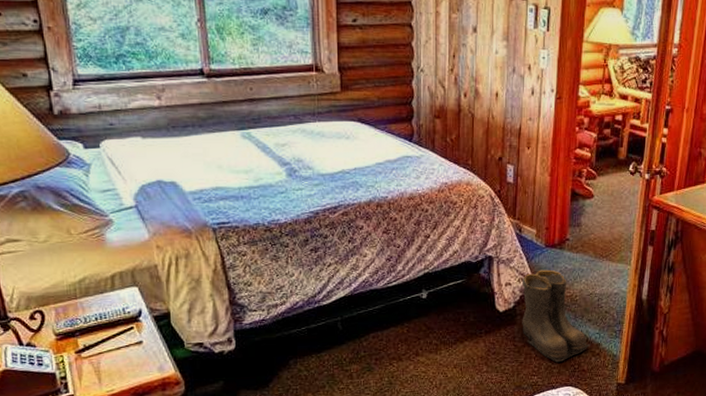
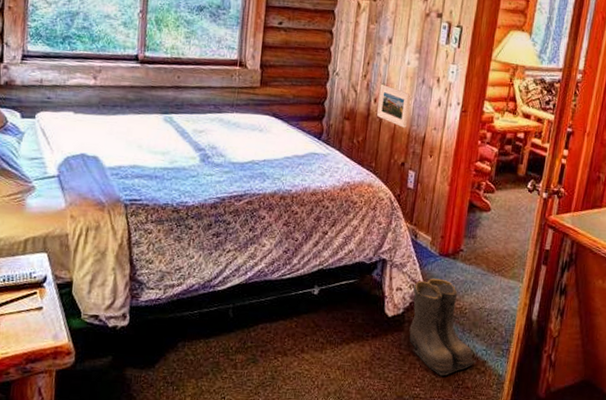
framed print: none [469,78,503,121] -> present [377,84,412,128]

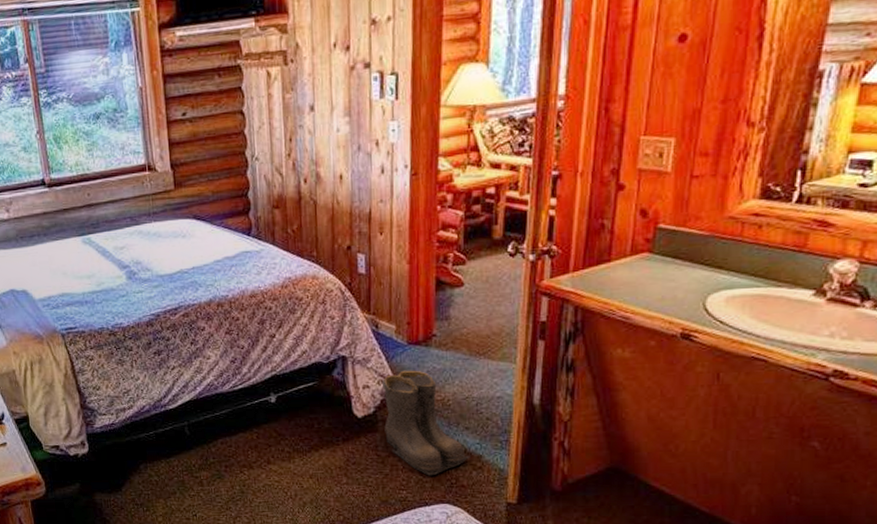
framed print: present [377,84,412,128] -> none [308,161,348,206]

